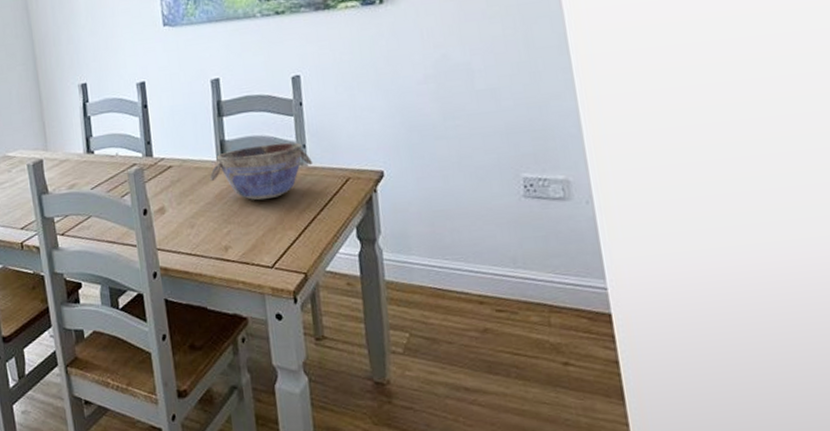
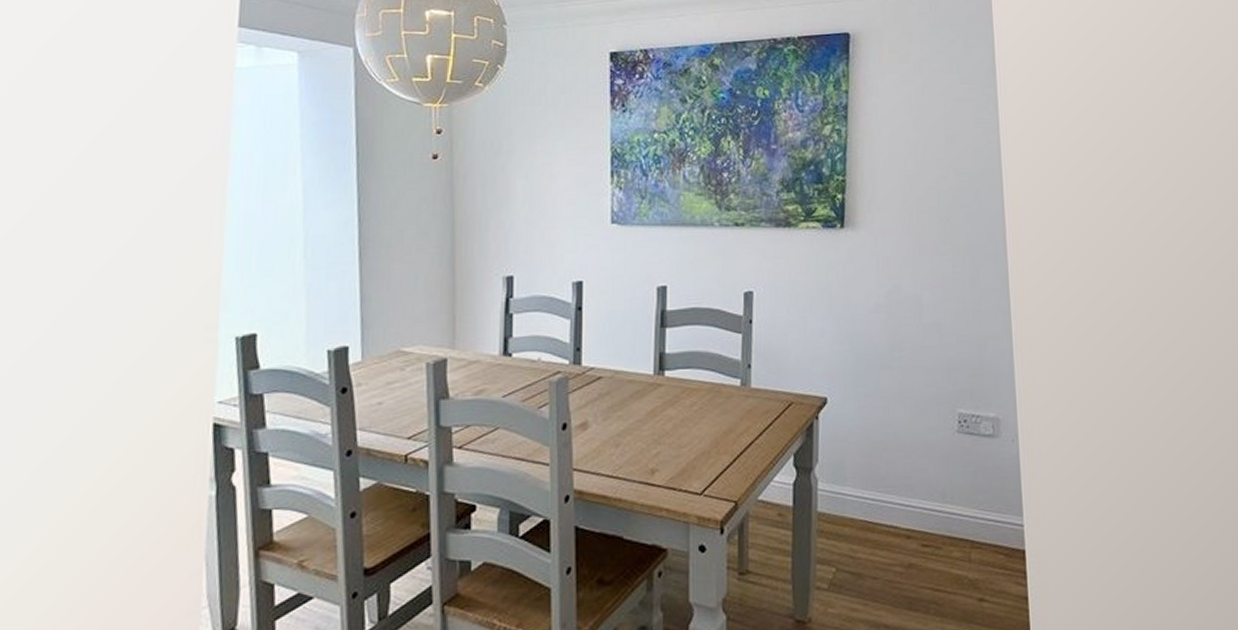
bowl: present [209,142,313,201] -> none [643,360,757,421]

